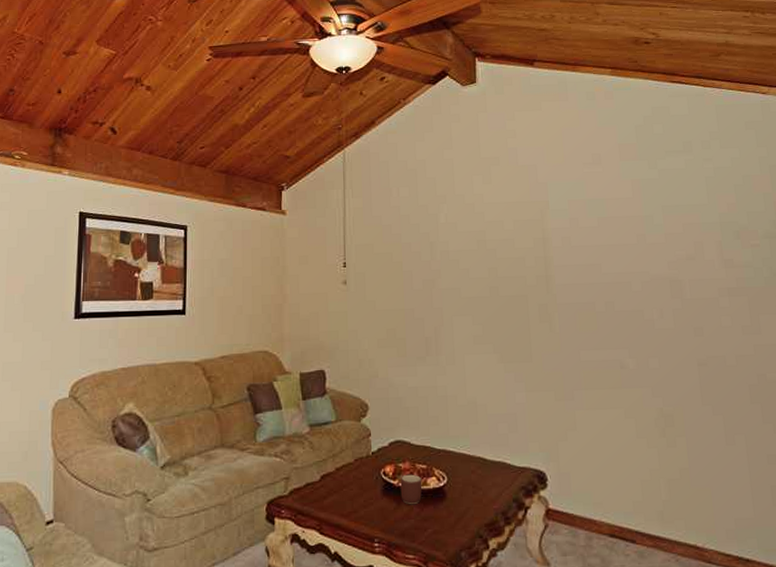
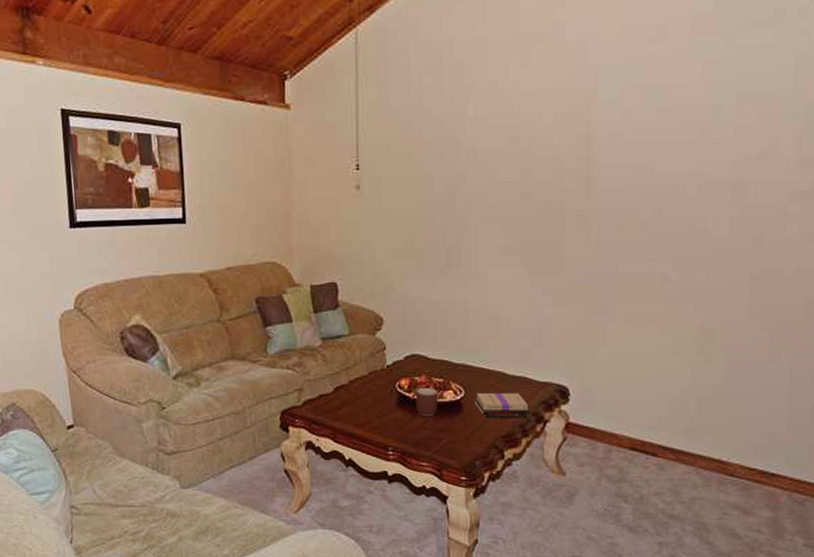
books: none [457,478,511,506] -> present [475,392,530,418]

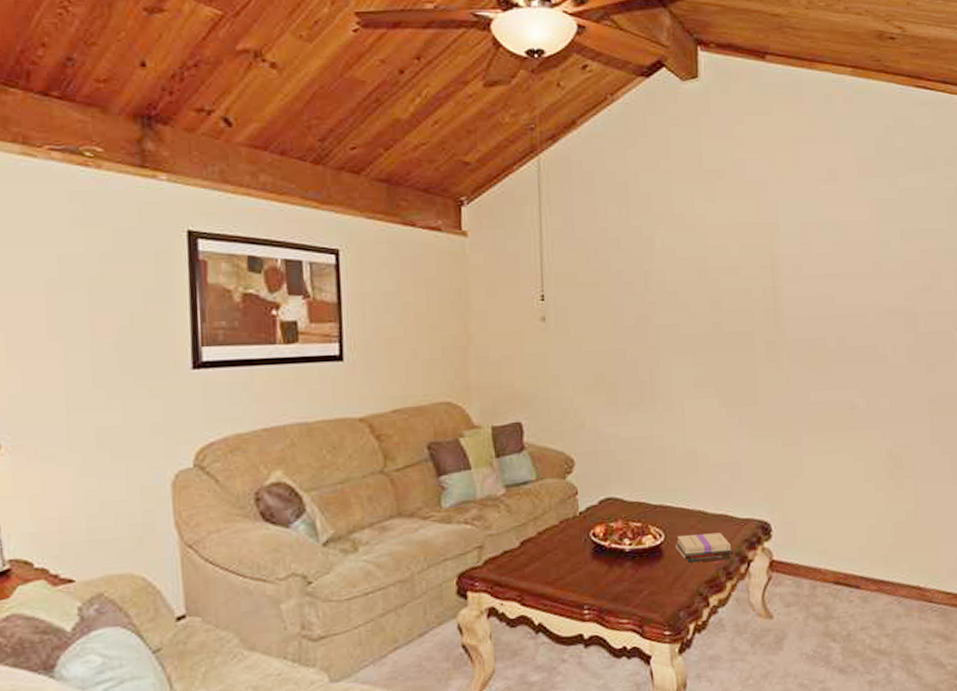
mug: present [415,387,438,417] -> none [612,533,637,567]

